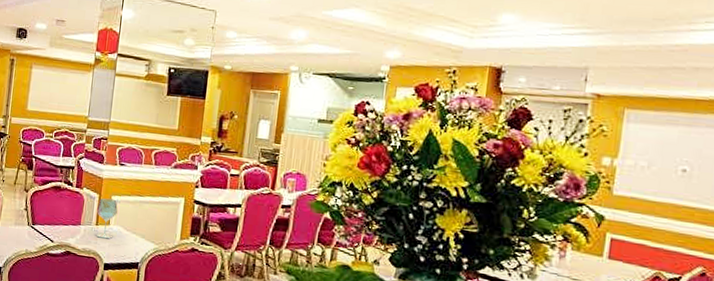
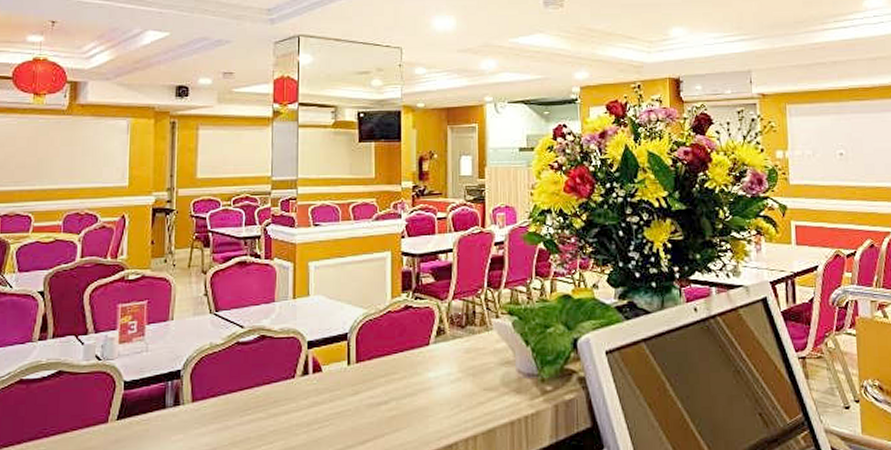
wine glass: present [96,198,118,239] -> none [292,265,318,313]

